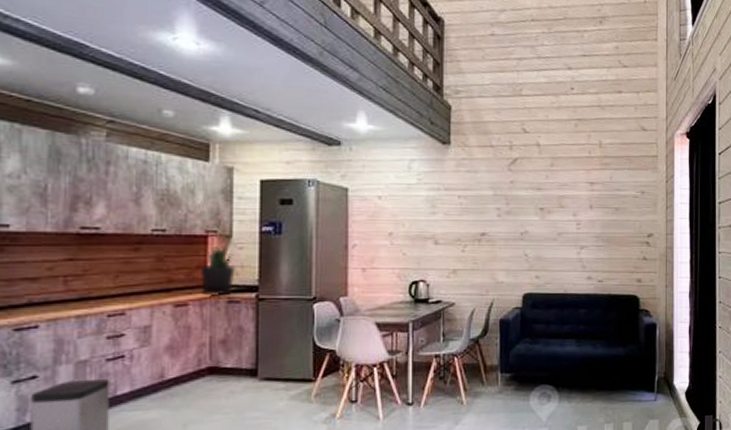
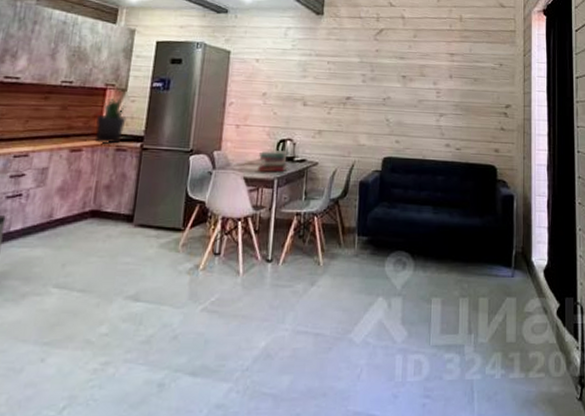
books: none [390,293,423,316] -> present [258,150,288,172]

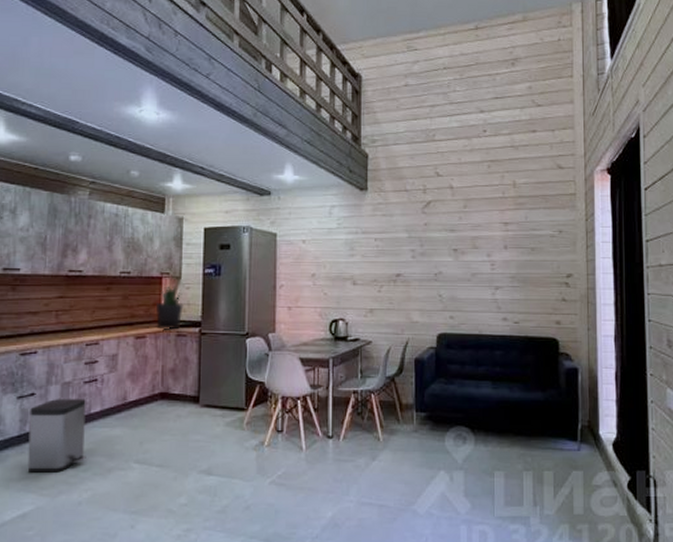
books: present [258,150,288,172] -> none [313,331,342,352]

